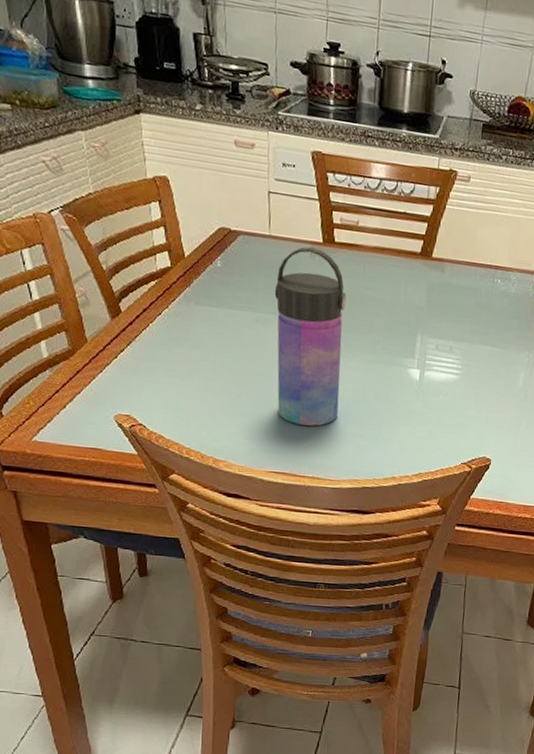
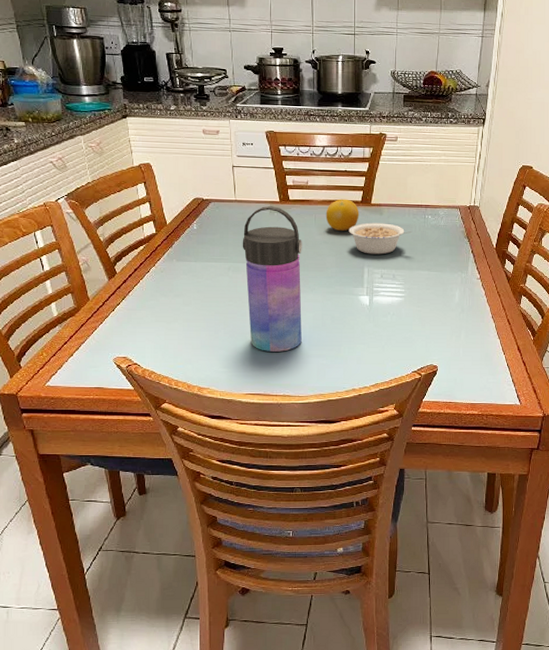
fruit: none [376,247,417,288] -> present [326,199,359,231]
legume: none [402,280,476,321] -> present [348,223,411,255]

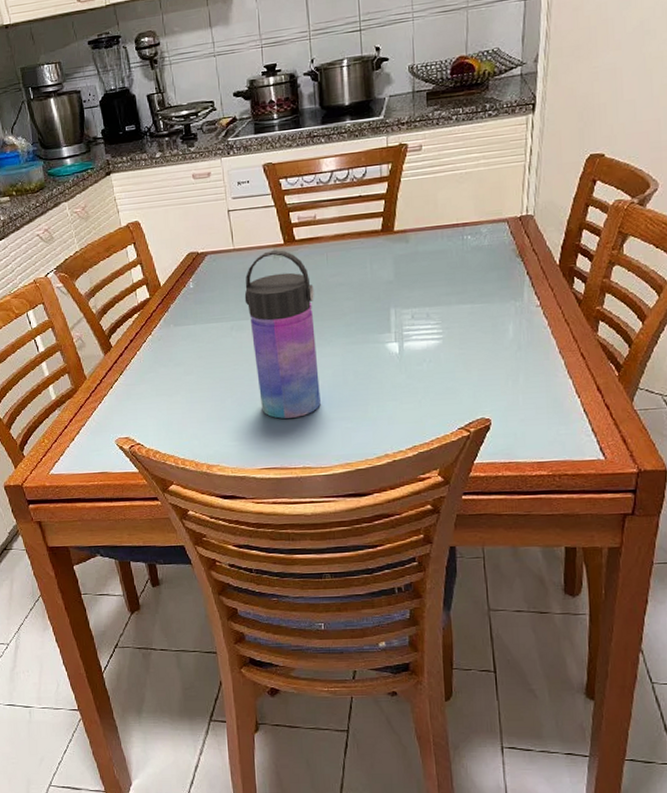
fruit: present [326,199,359,231] -> none [339,229,380,269]
legume: present [348,223,411,255] -> none [368,252,446,292]

